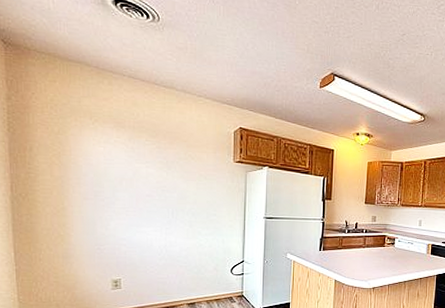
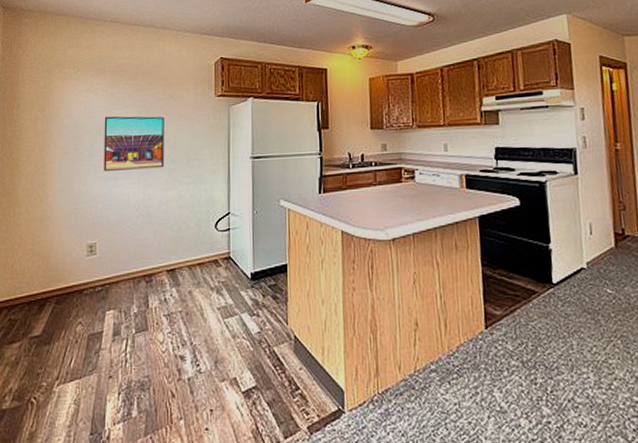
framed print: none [125,168,185,220] -> present [103,116,165,171]

